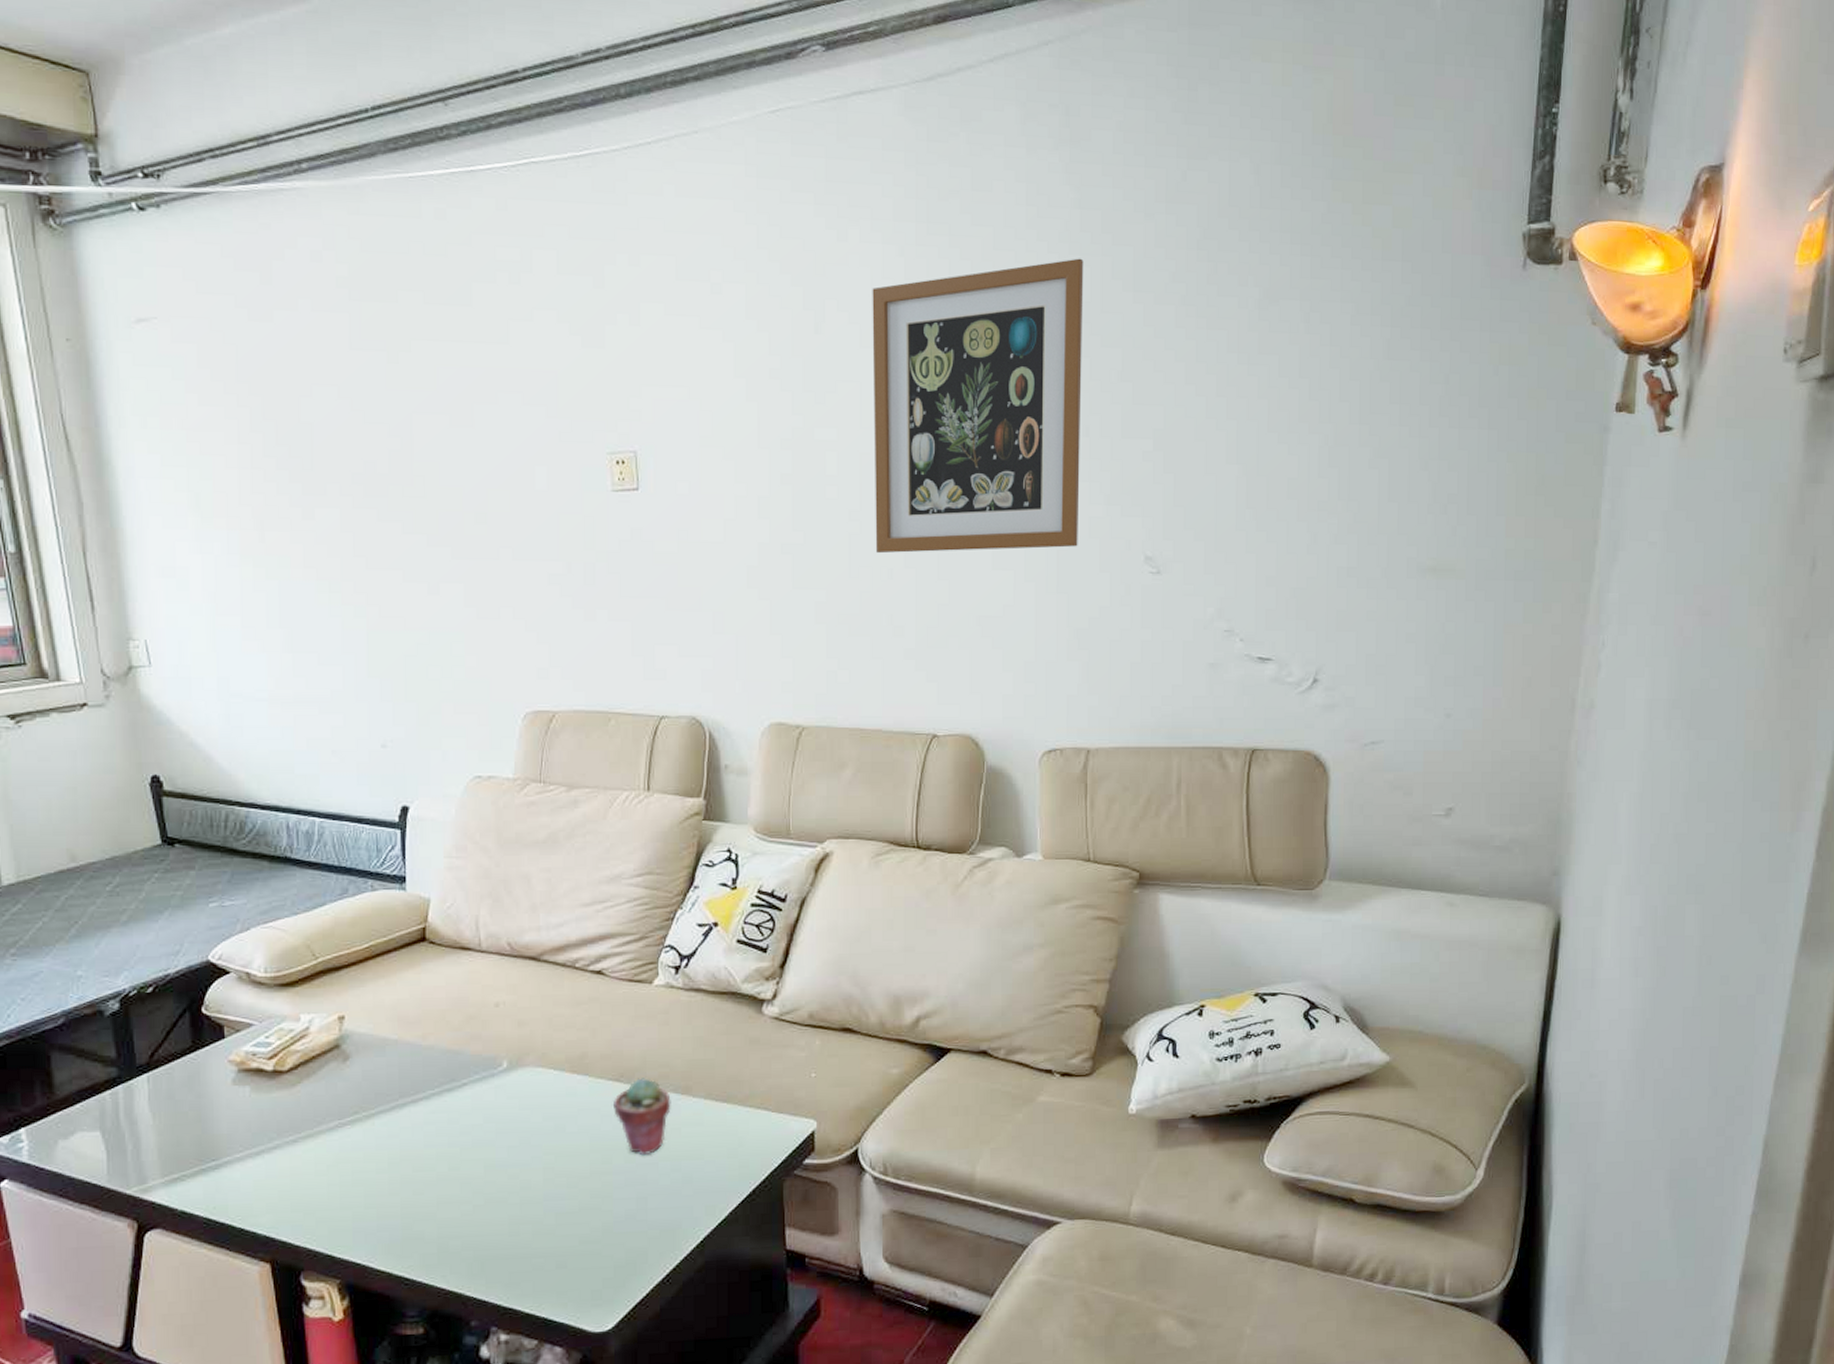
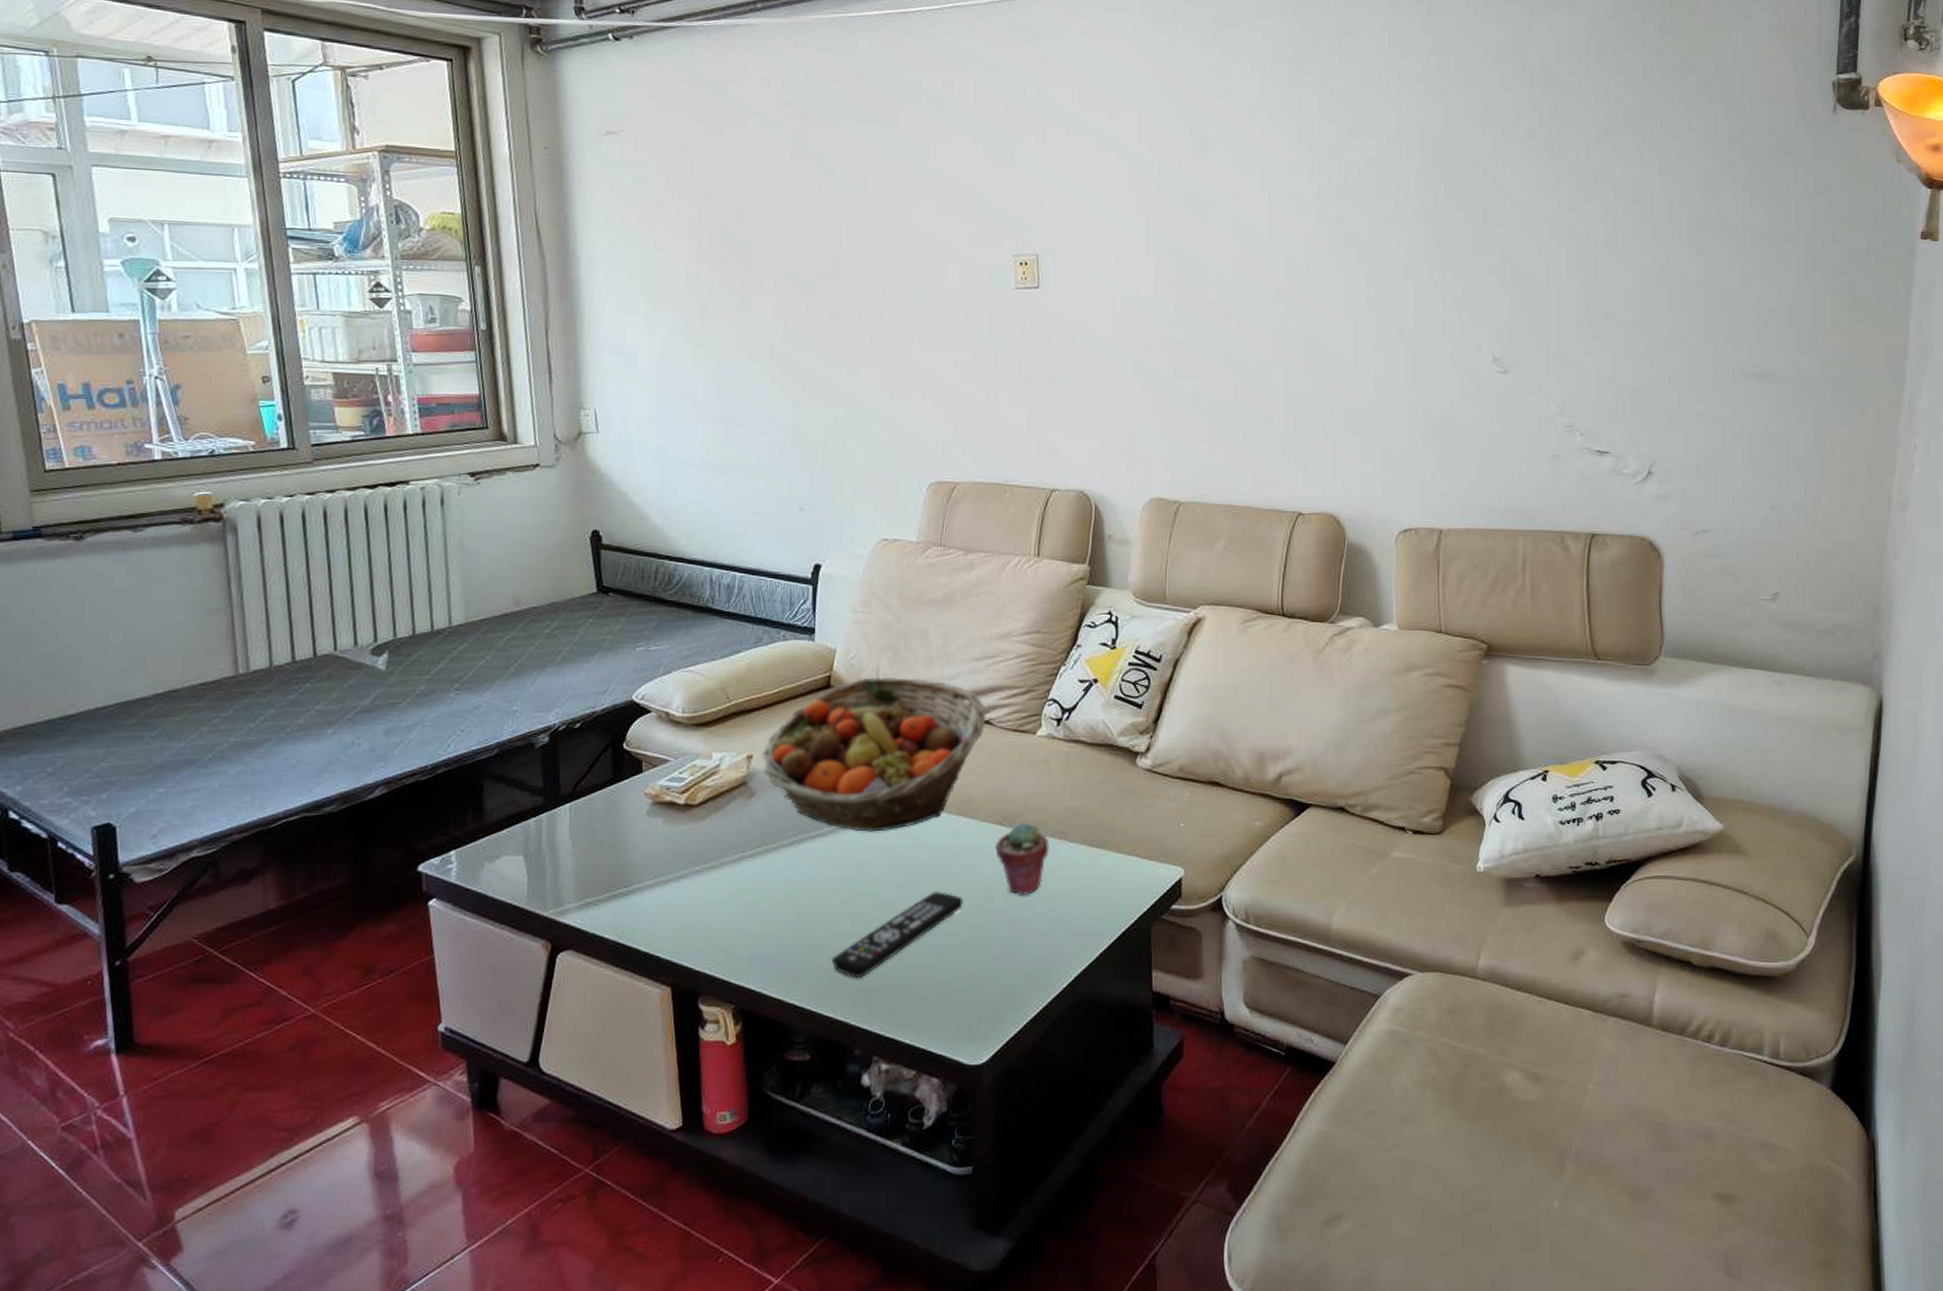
fruit basket: none [355,926,598,1094] -> present [762,676,986,832]
remote control: none [441,1152,581,1247] -> present [831,890,963,978]
wall art: present [872,258,1084,554] -> none [1249,96,1439,349]

